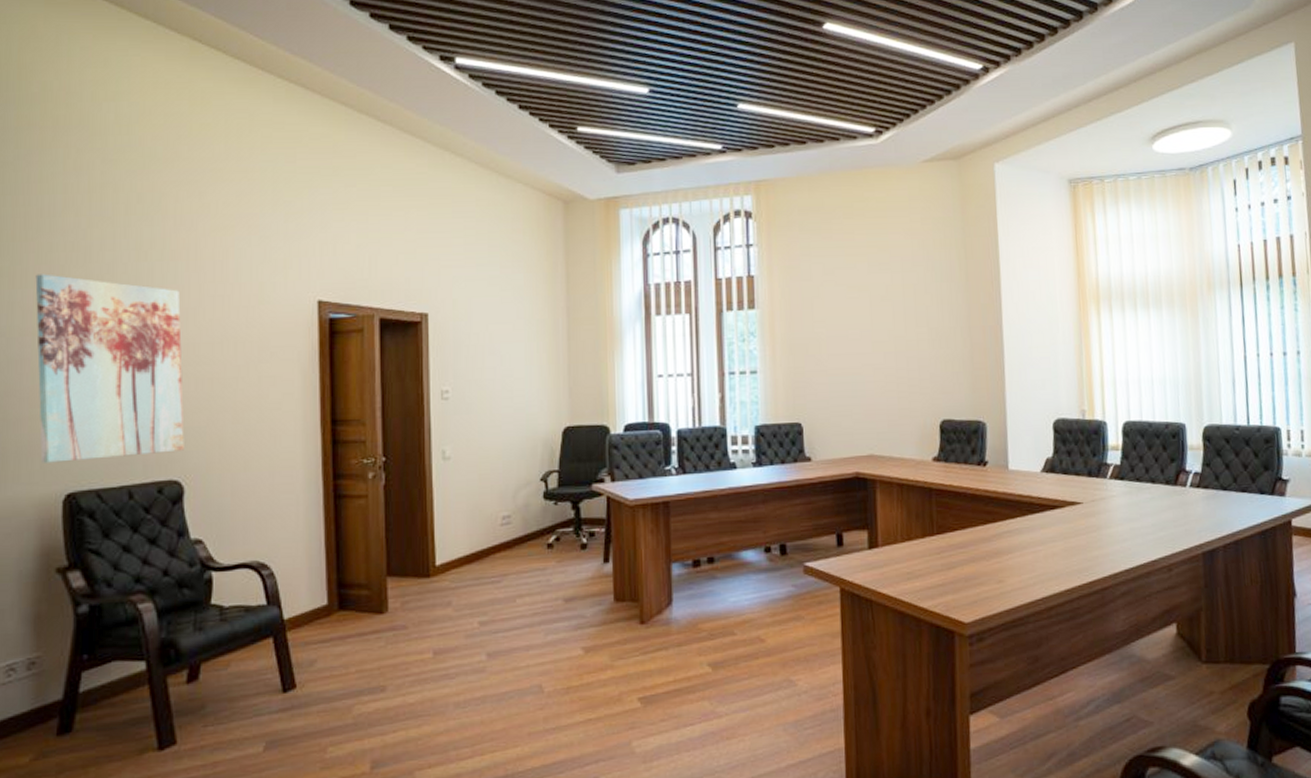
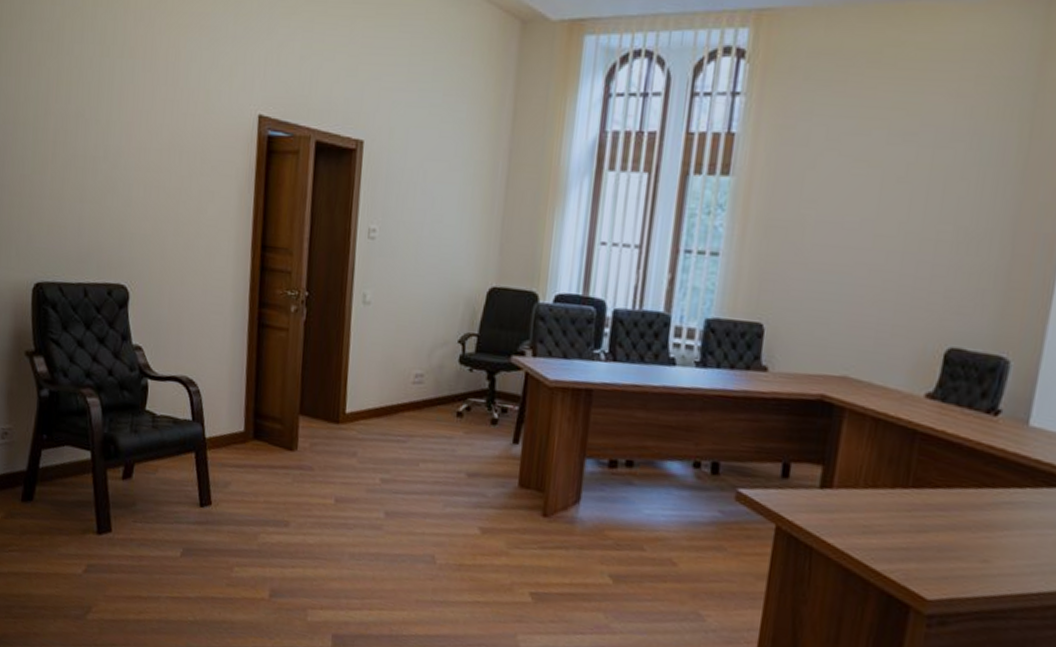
wall art: present [35,274,185,463] -> none [16,62,136,257]

